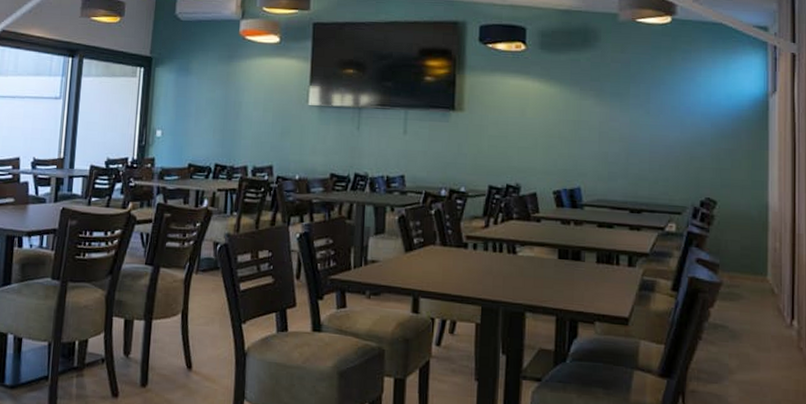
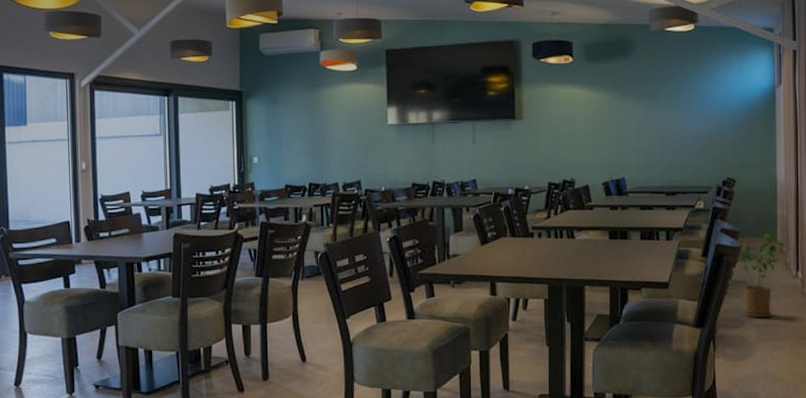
house plant: none [718,269,778,374] -> present [738,233,786,318]

